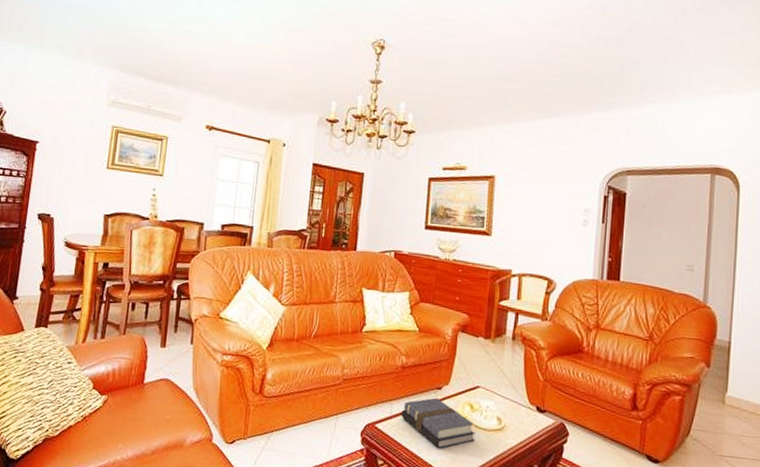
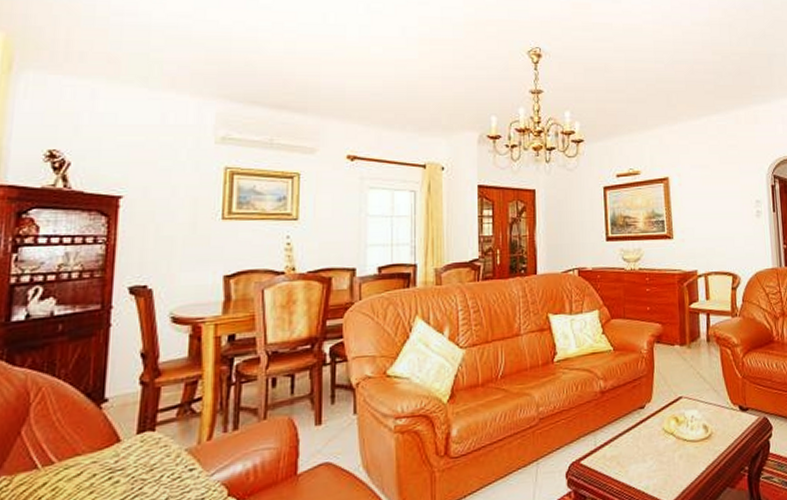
book: present [401,397,475,448] -> none [606,418,685,472]

